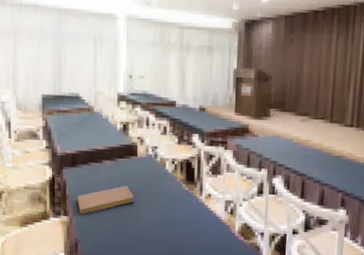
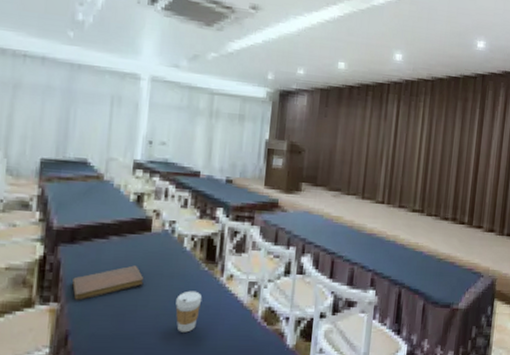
coffee cup: none [163,207,185,244] -> present [175,290,203,333]

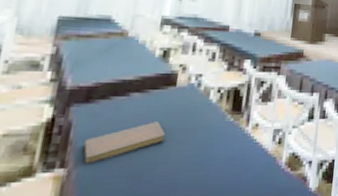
coffee cup: present [175,290,203,333] -> none [198,143,227,187]

